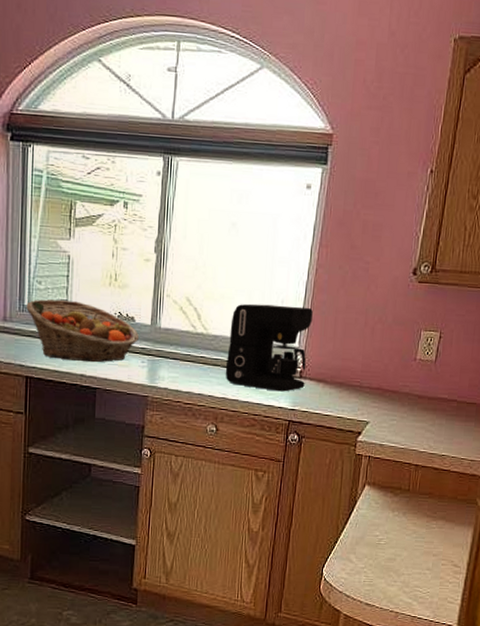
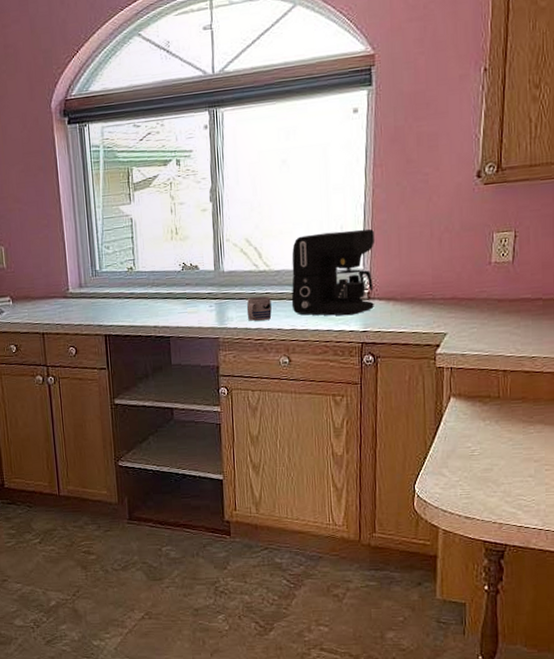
fruit basket: present [26,299,139,363] -> none [98,259,204,315]
mug: none [179,359,205,385] -> present [246,296,272,321]

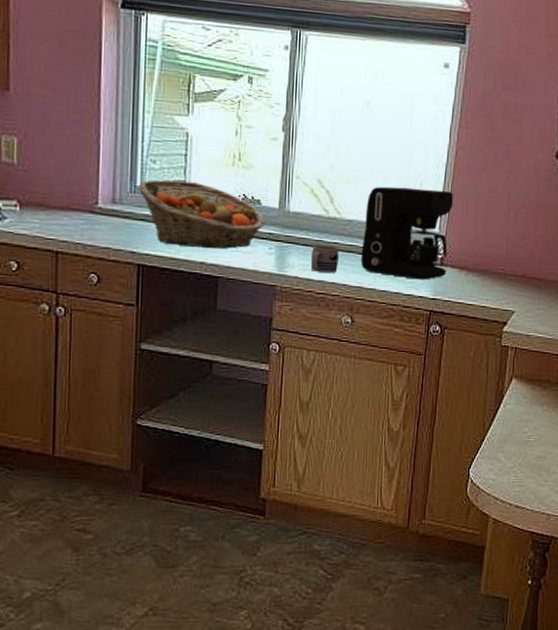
fruit basket: none [98,259,204,315] -> present [138,179,265,249]

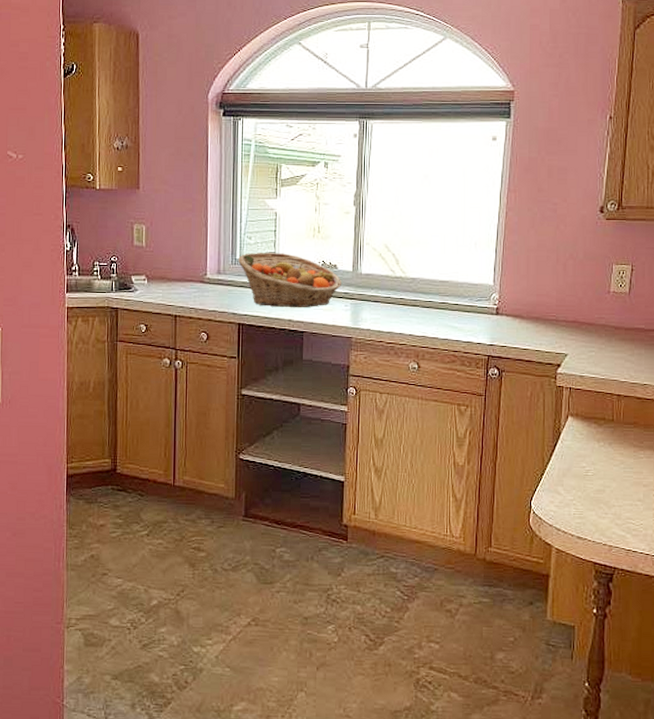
mug: present [310,245,339,273] -> none [380,301,405,325]
coffee maker: present [360,186,453,280] -> none [424,247,505,328]

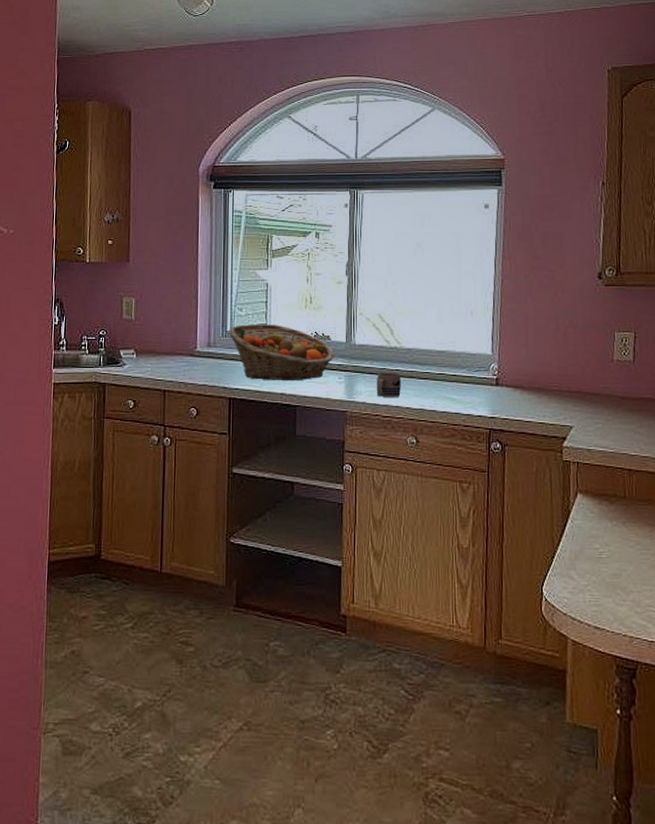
mug: none [380,301,405,325] -> present [376,373,401,397]

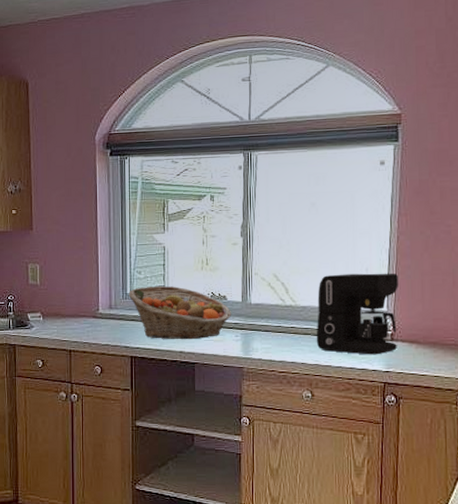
mug: present [376,373,401,397] -> none [271,330,296,353]
coffee maker: none [421,316,503,400] -> present [316,273,398,355]

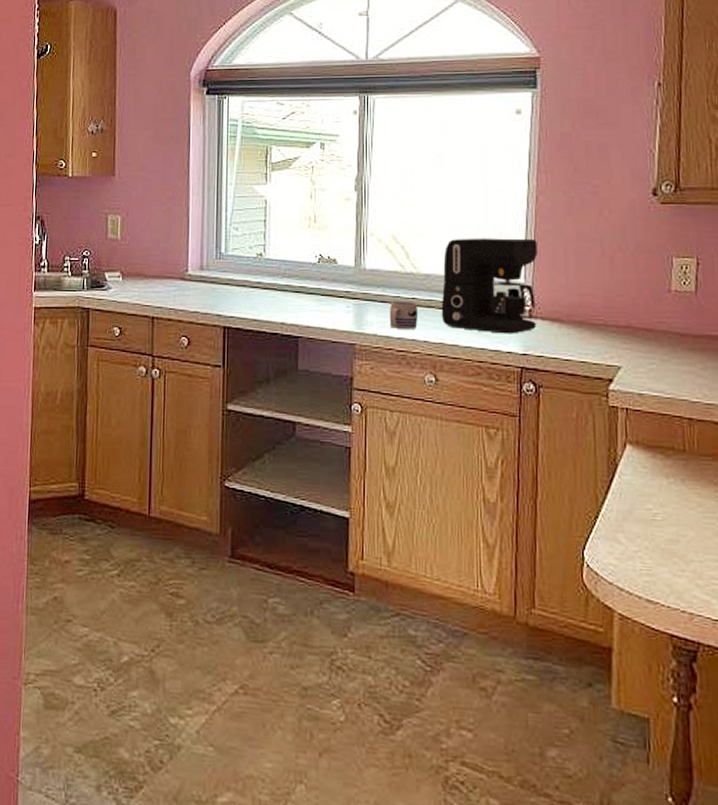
fruit basket: present [129,285,231,340] -> none [223,244,342,309]
mug: none [271,330,296,353] -> present [389,302,418,329]

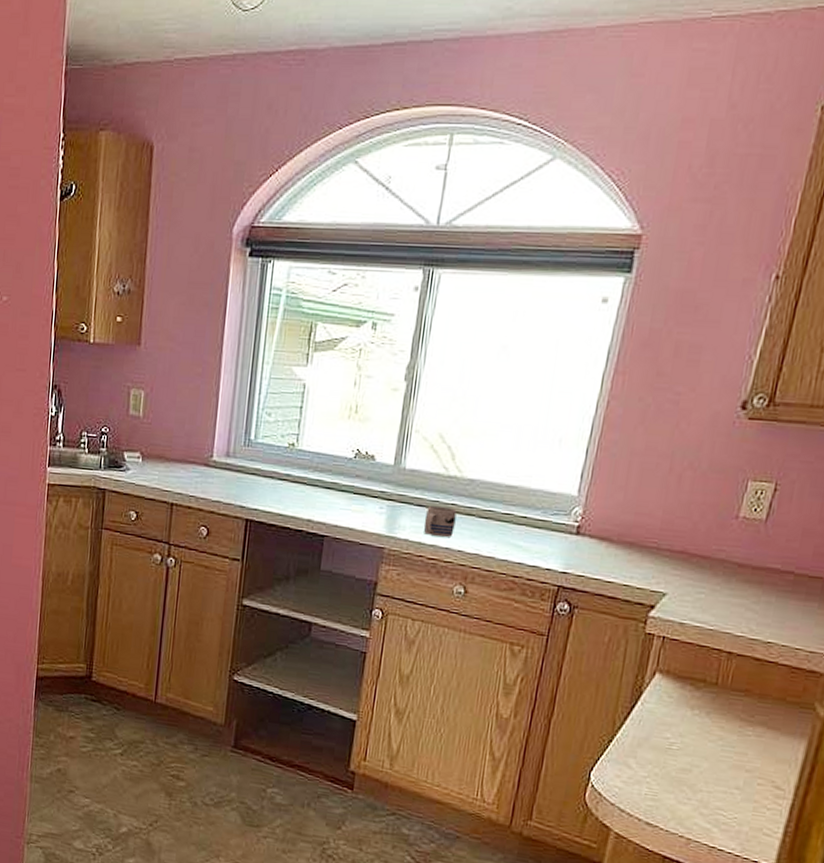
coffee maker: present [441,238,537,334] -> none [480,442,600,551]

